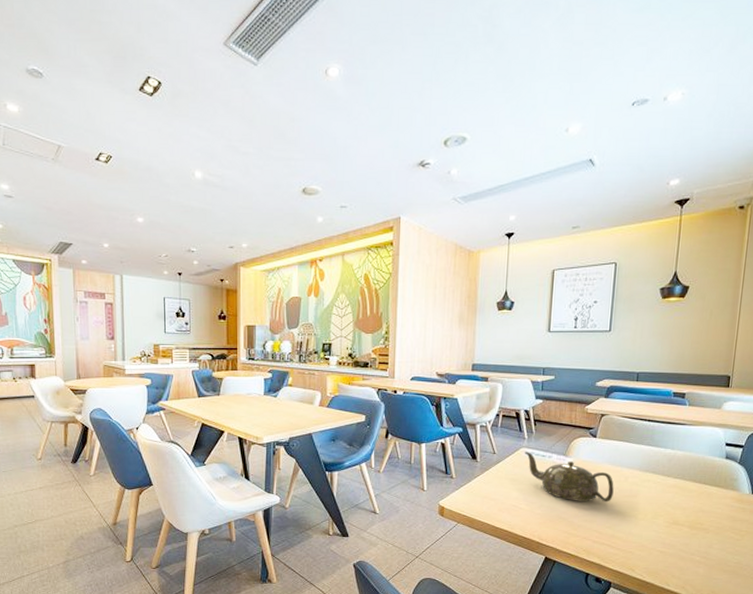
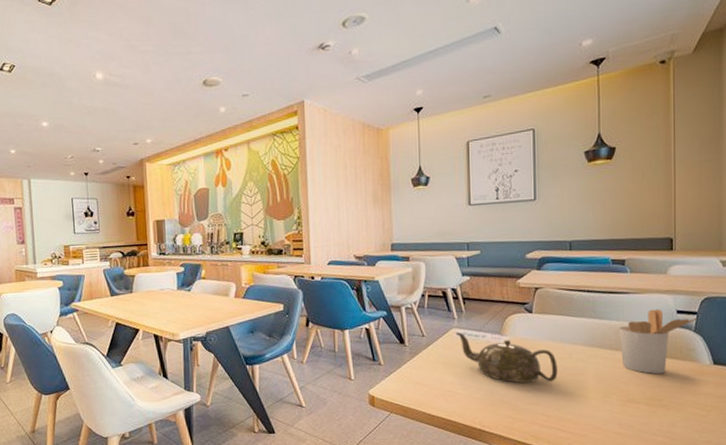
utensil holder: none [672,441,742,499] -> present [618,309,697,374]

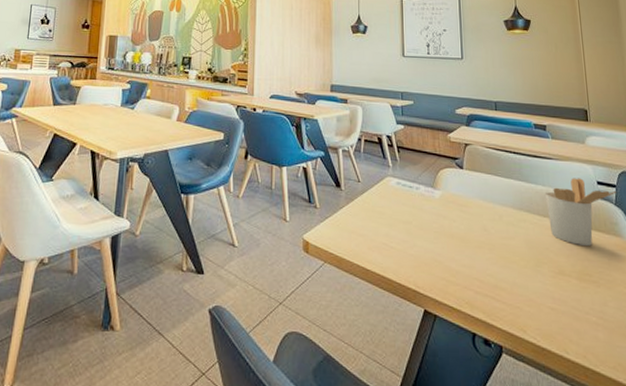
teapot: present [455,331,558,383] -> none [390,180,490,245]

